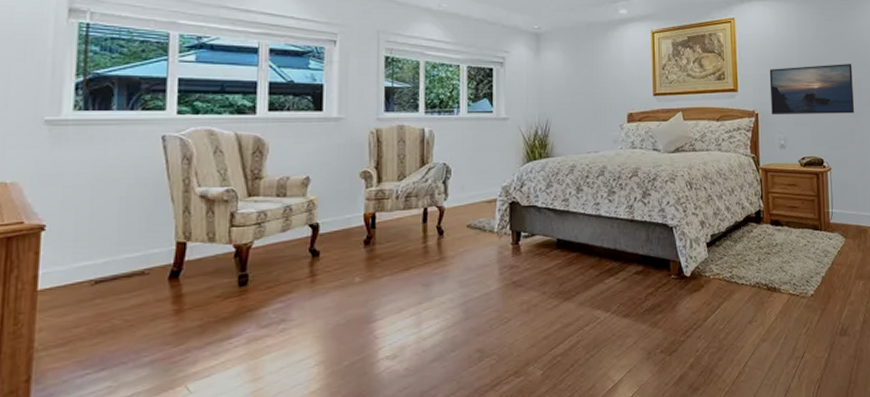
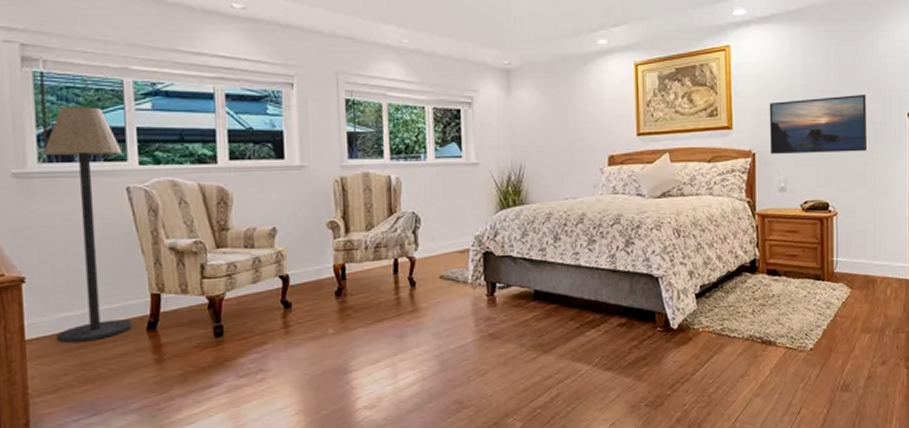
floor lamp: none [71,57,162,293] -> present [43,107,132,343]

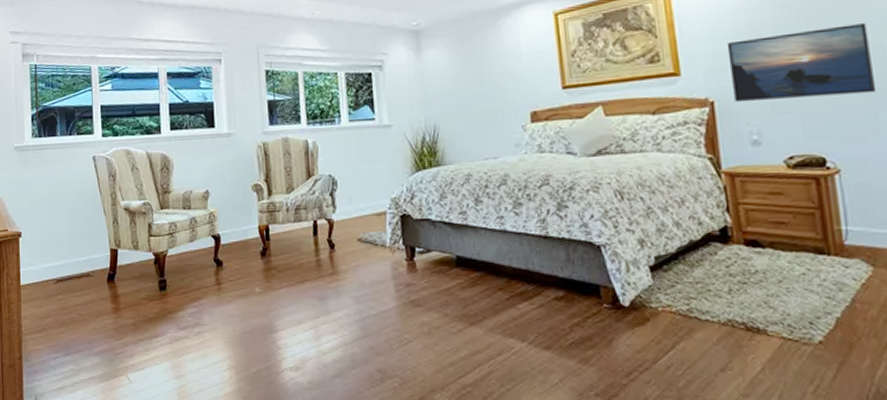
floor lamp: present [43,107,132,343] -> none [35,90,96,289]

